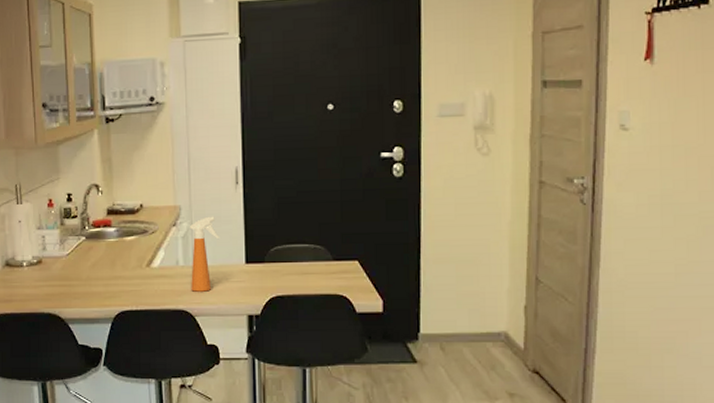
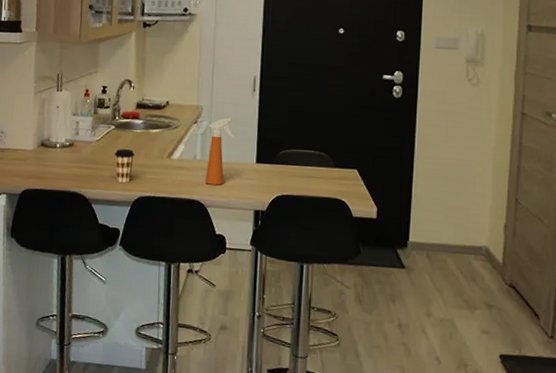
coffee cup: none [88,261,111,298] -> present [115,149,135,183]

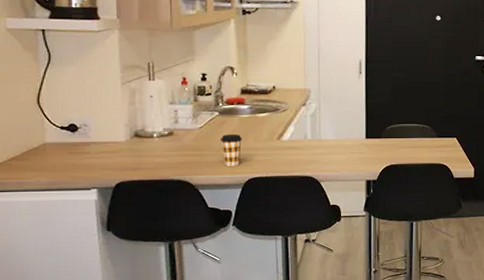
spray bottle: present [205,117,235,185] -> none [317,99,344,161]

